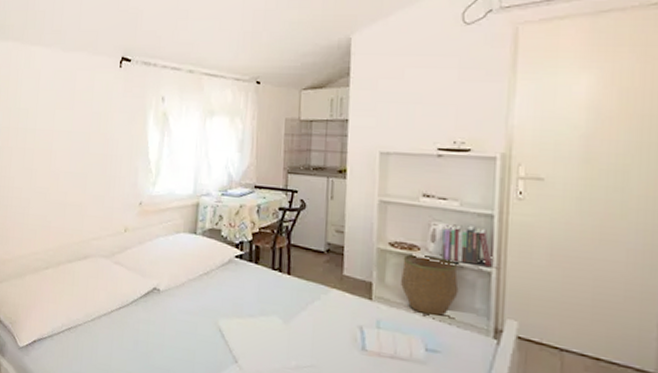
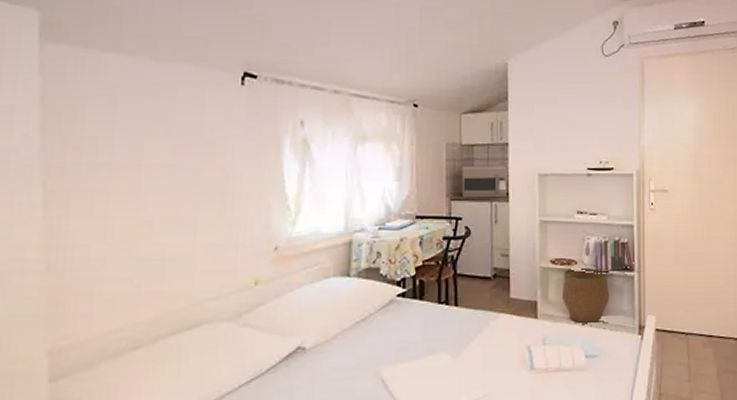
microwave: none [298,141,346,175] -> present [461,165,507,198]

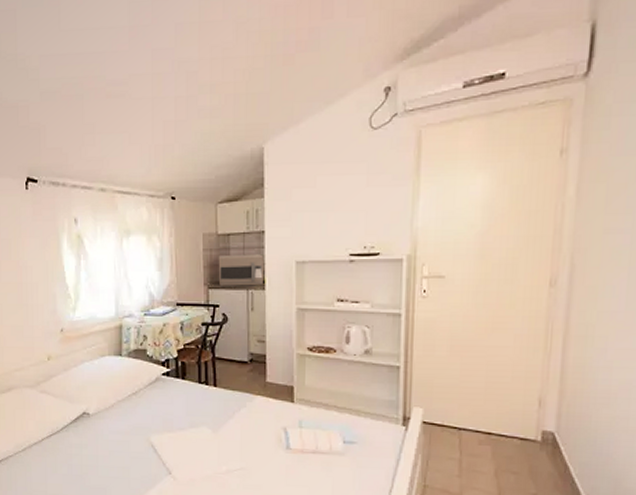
basket: present [562,267,610,324] -> none [320,355,371,412]
books: present [595,237,634,271] -> none [355,325,401,361]

